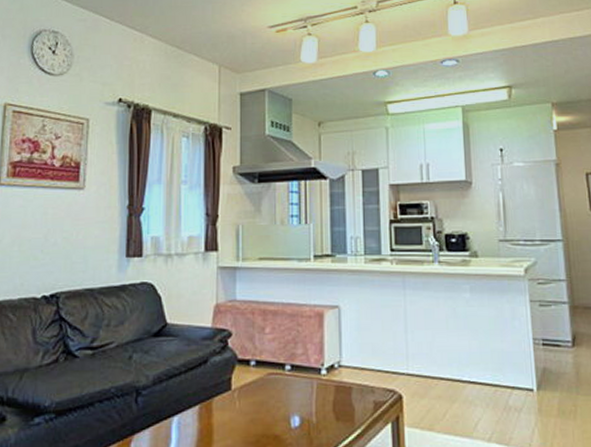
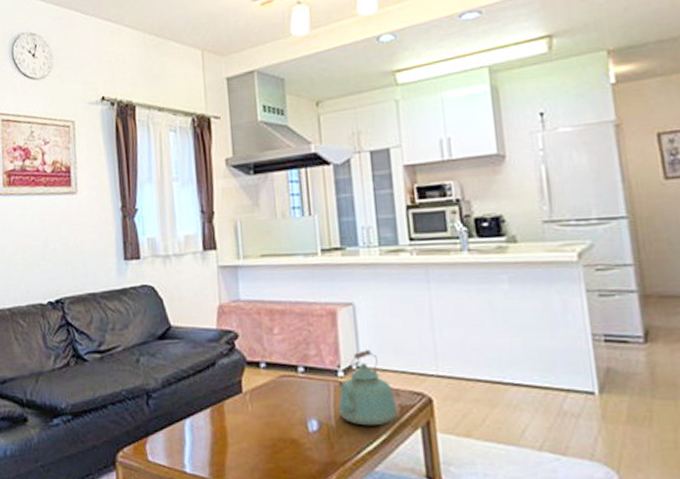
kettle: none [320,348,372,422] -> present [338,349,398,426]

